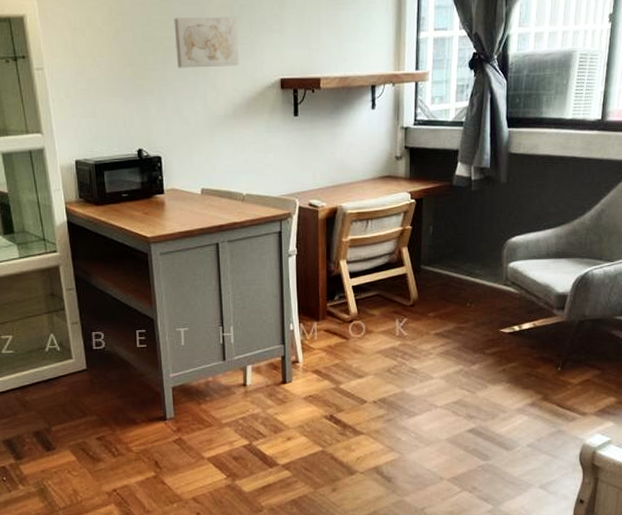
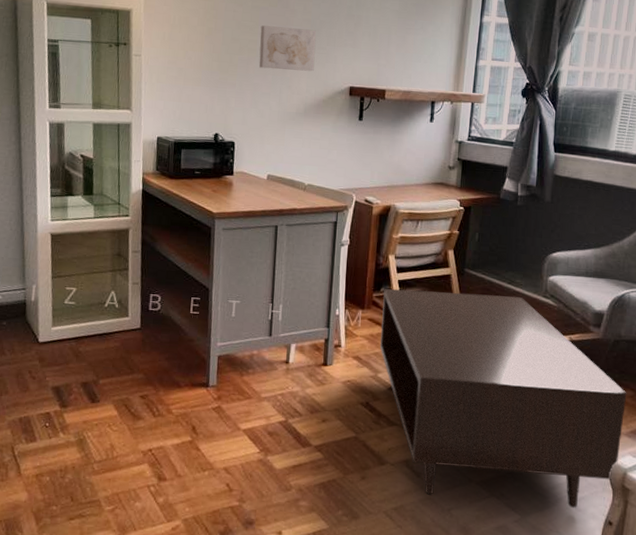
coffee table: none [338,289,594,498] -> present [380,288,627,509]

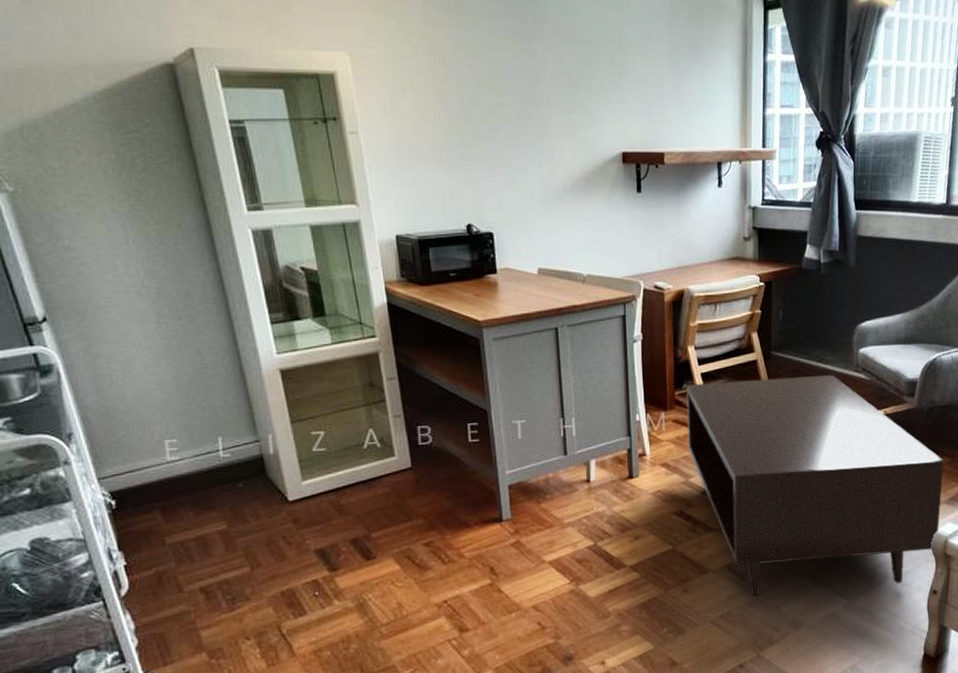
wall art: present [258,25,316,72] -> none [505,83,577,138]

